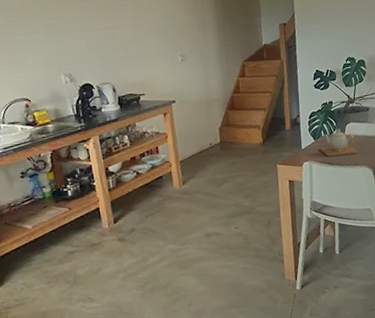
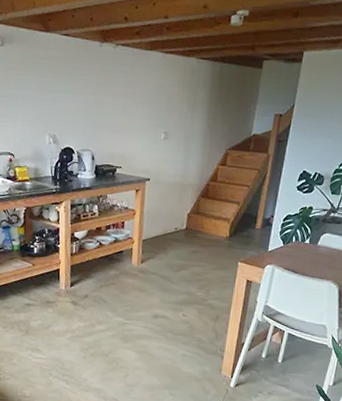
teapot: present [319,129,358,157] -> none [286,237,328,267]

